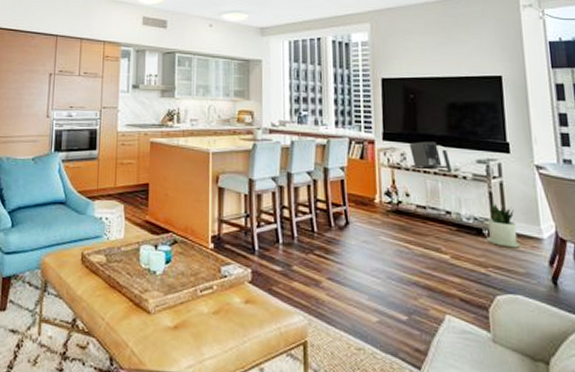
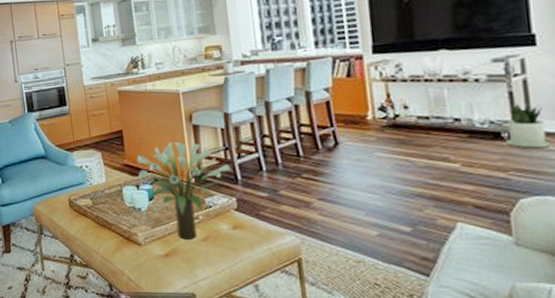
flower arrangement: none [159,202,249,312] -> present [136,142,231,240]
speaker: present [409,141,452,173] -> none [405,46,460,78]

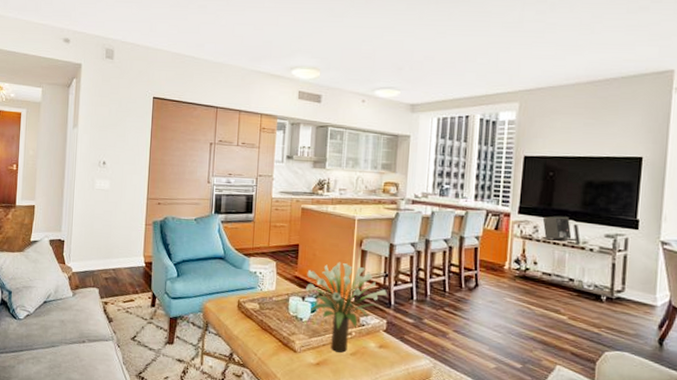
speaker: none [405,46,460,78] -> present [542,216,580,245]
planter: present [506,103,552,149] -> none [604,273,635,313]

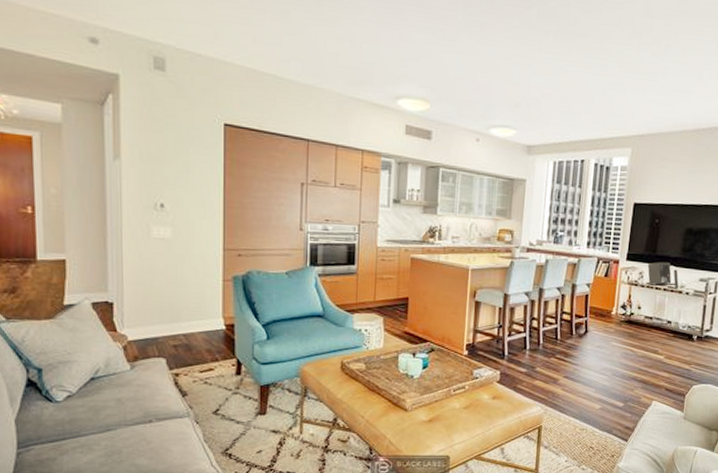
flower arrangement: present [306,262,387,353] -> none [417,314,501,407]

